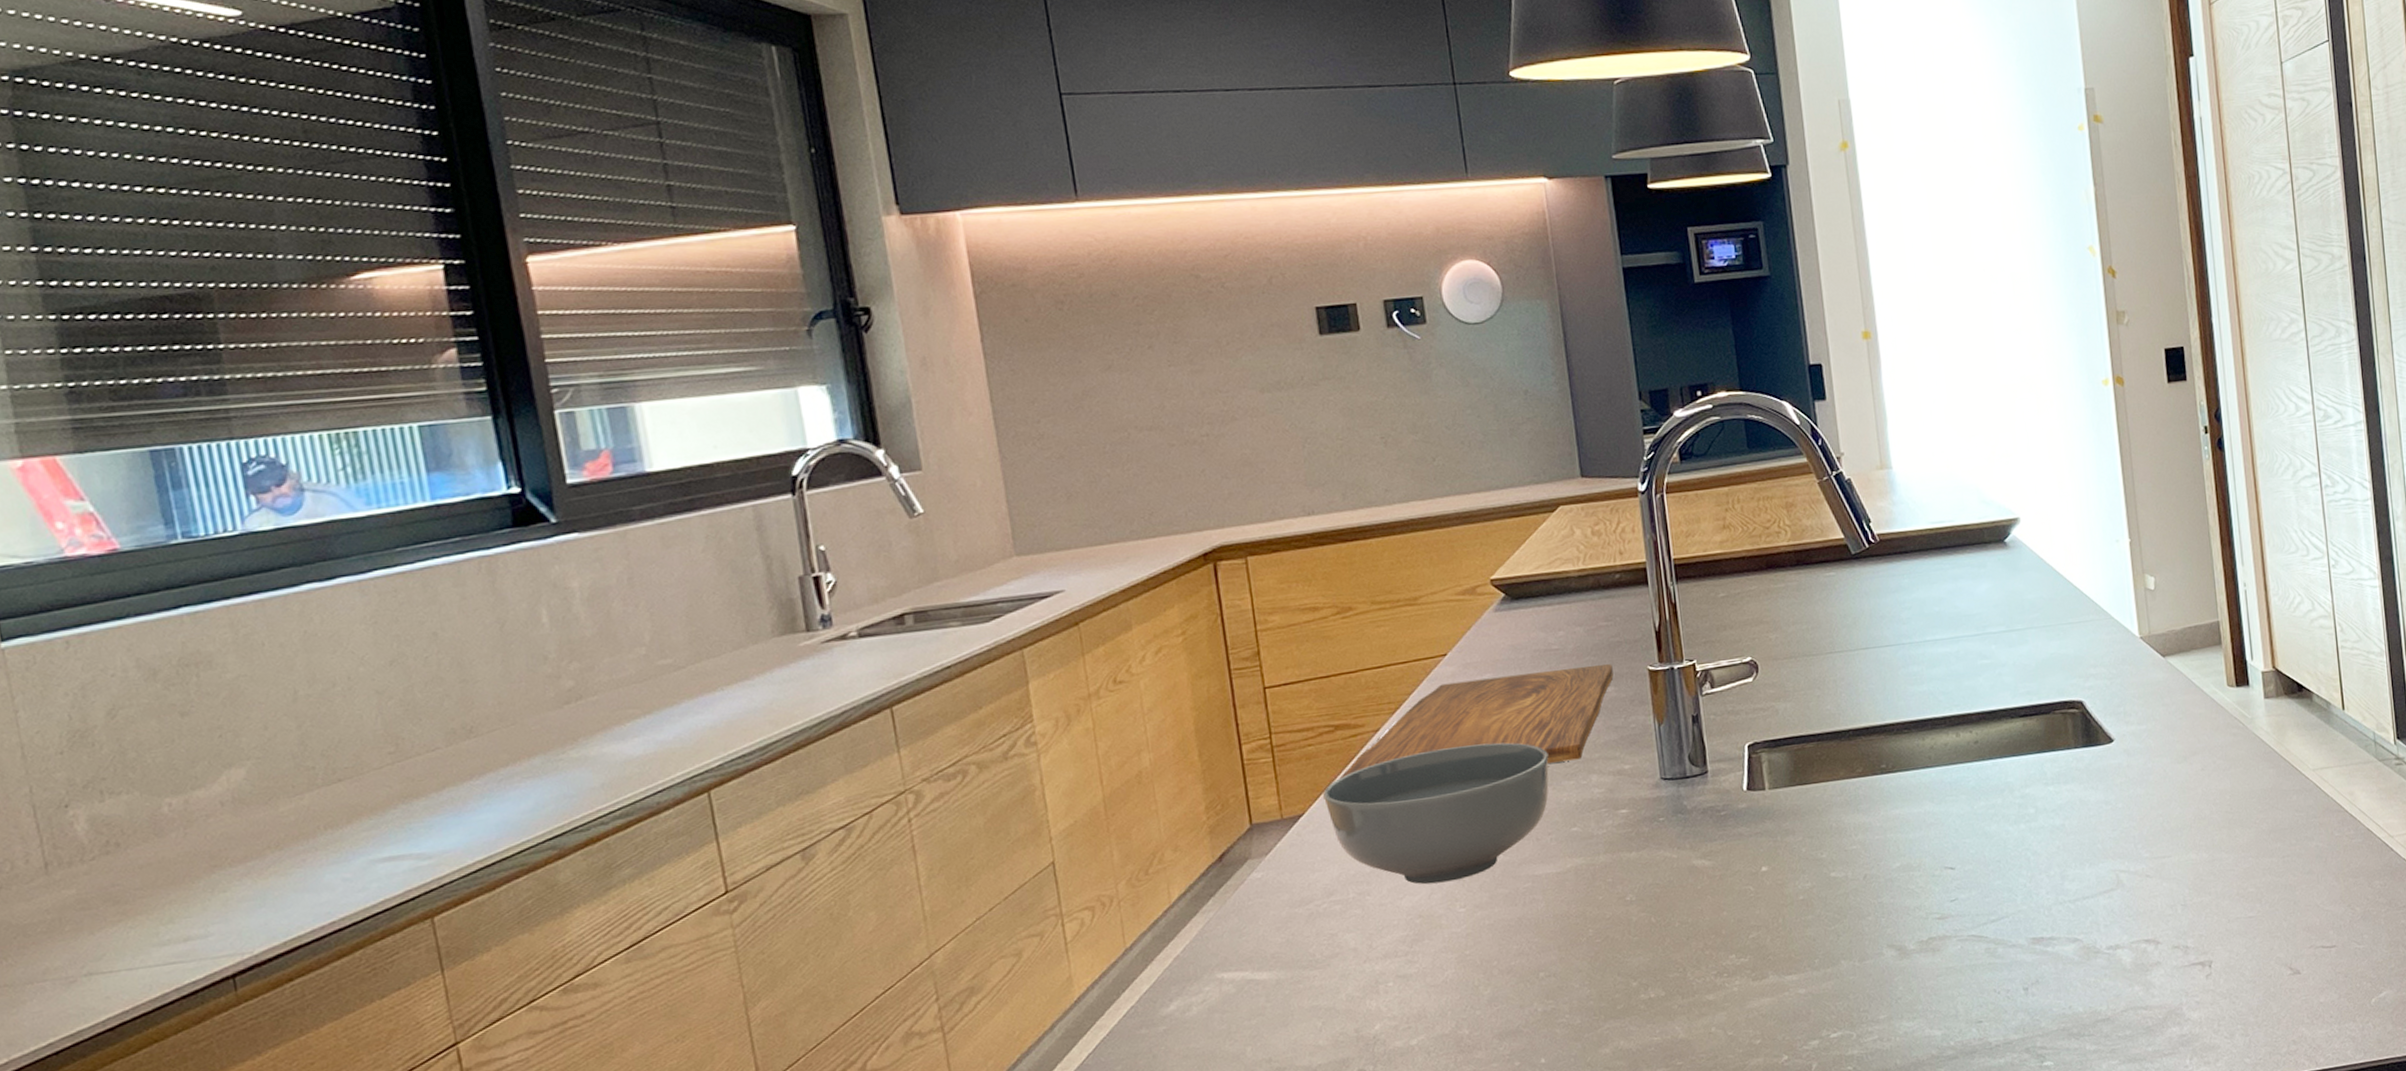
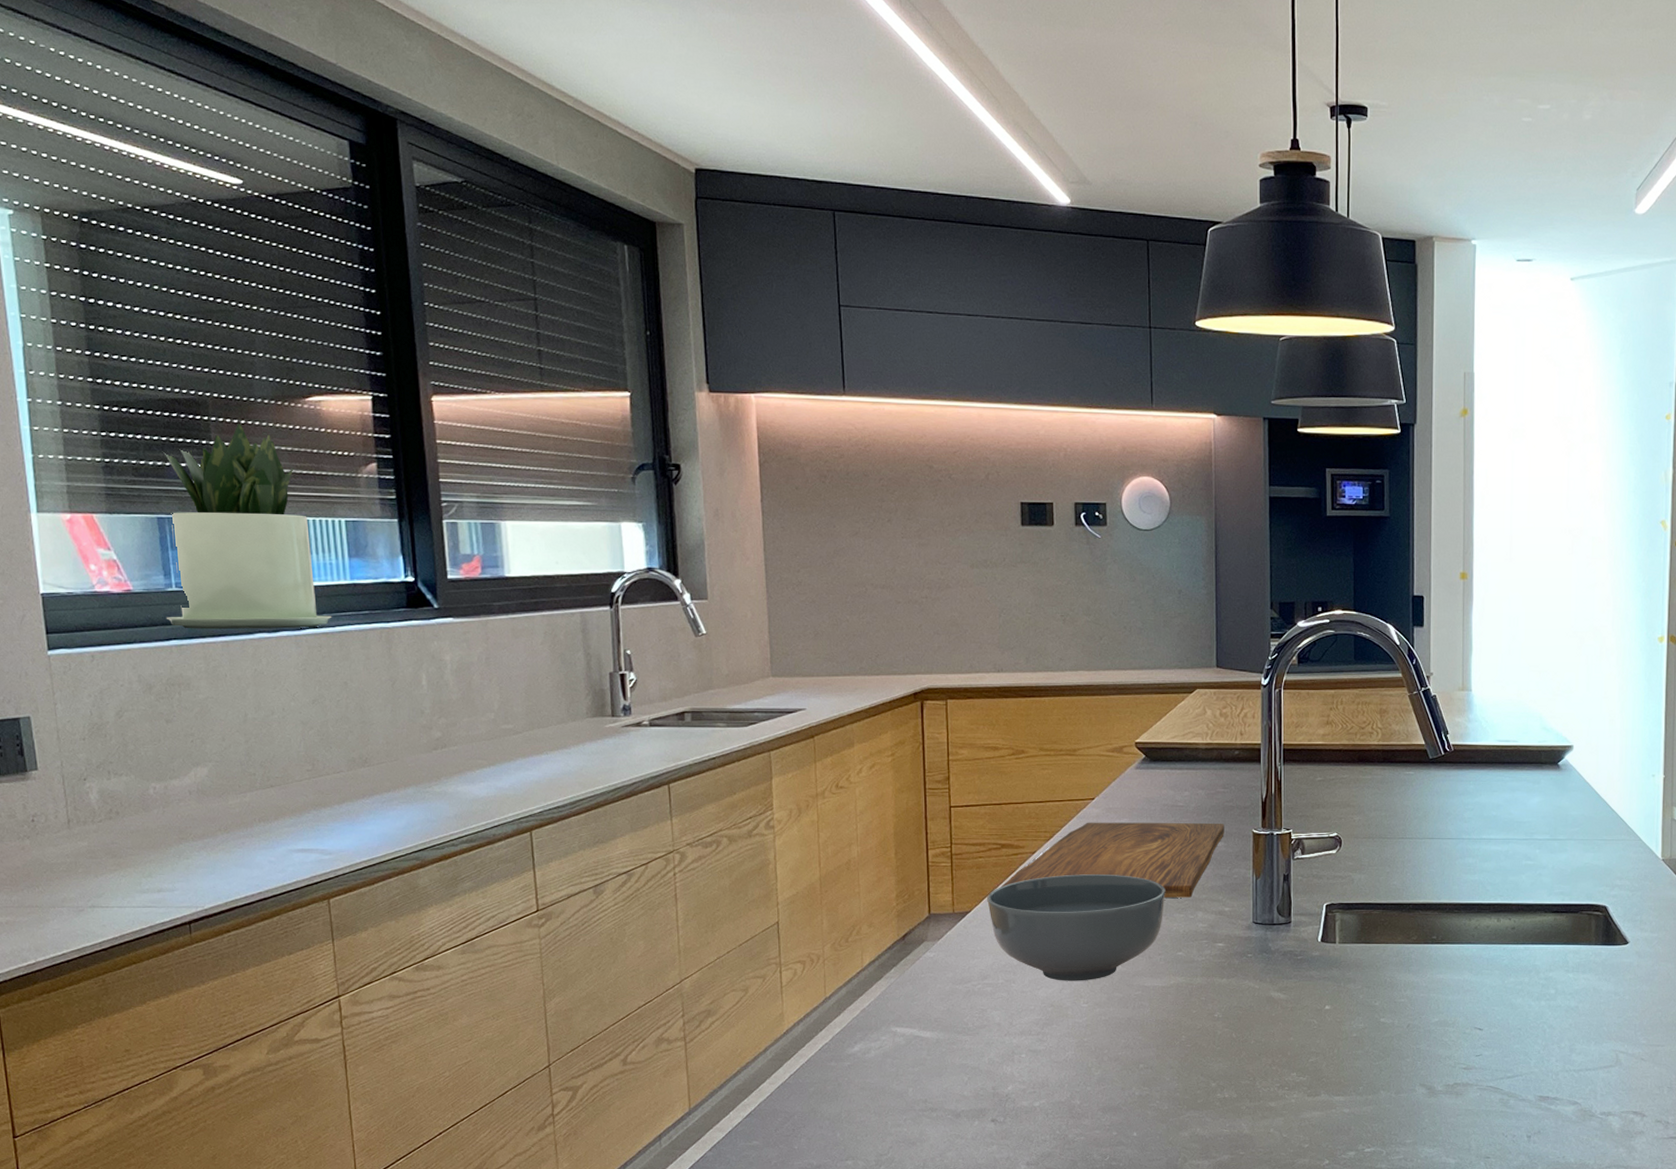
planter: none [153,318,410,591] -> present [163,424,332,630]

